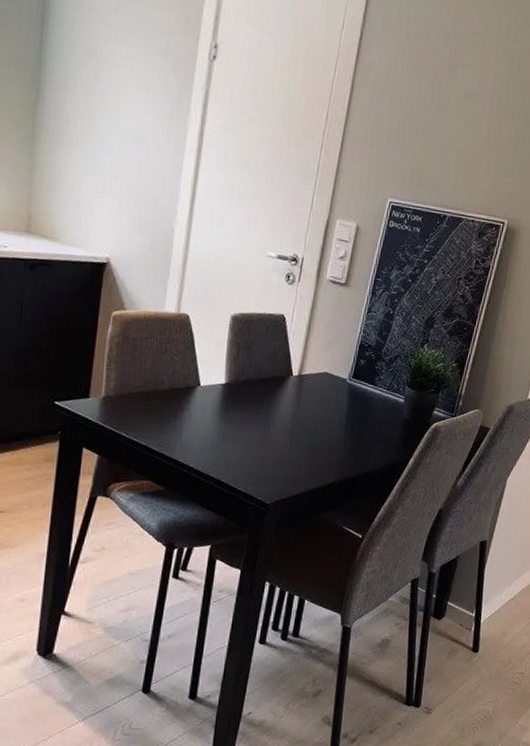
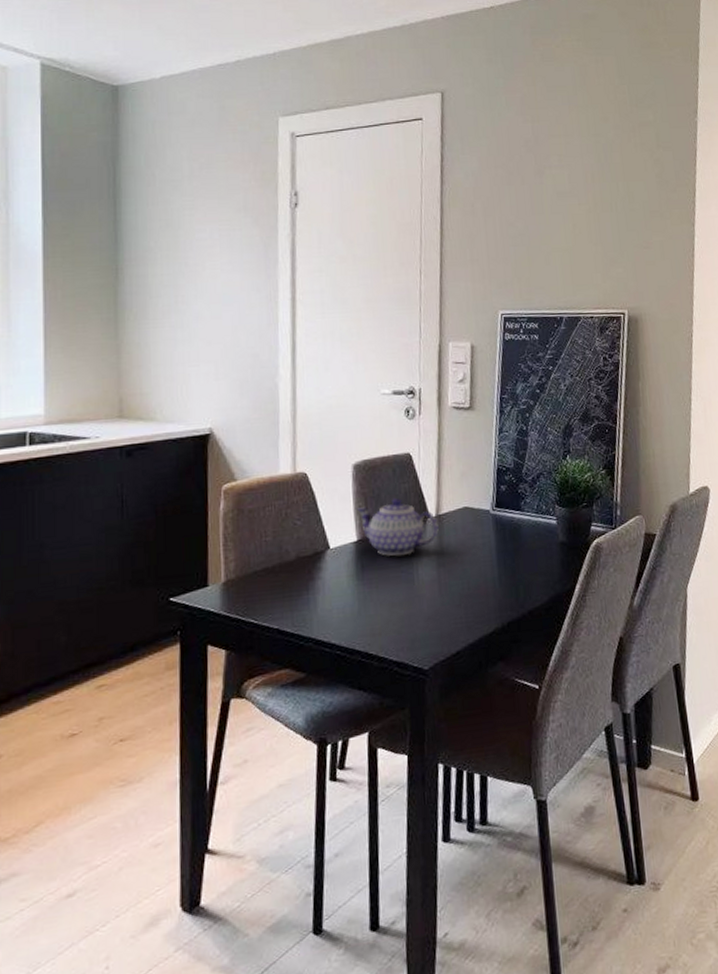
teapot: none [228,353,299,404] -> present [356,498,439,557]

